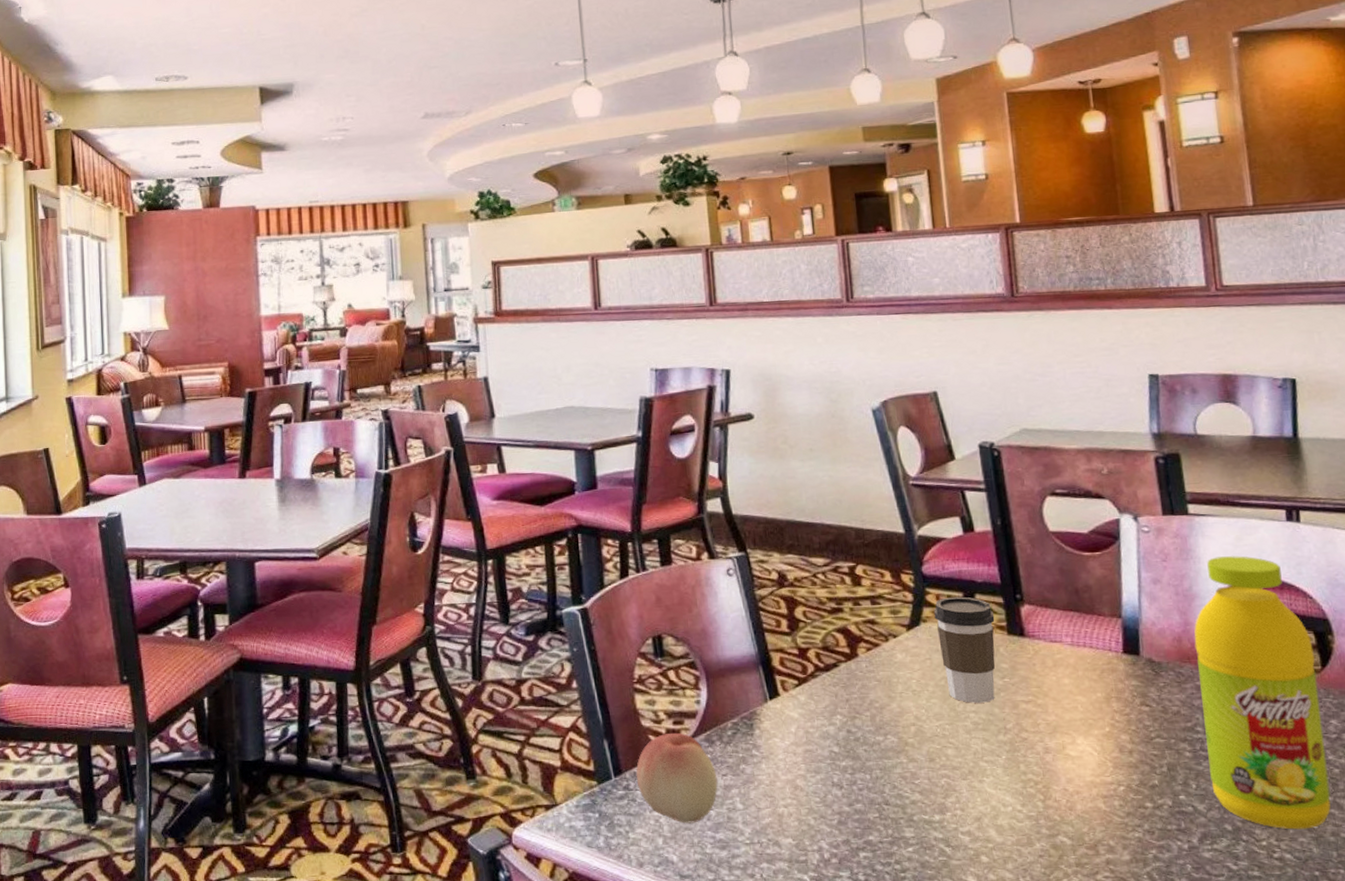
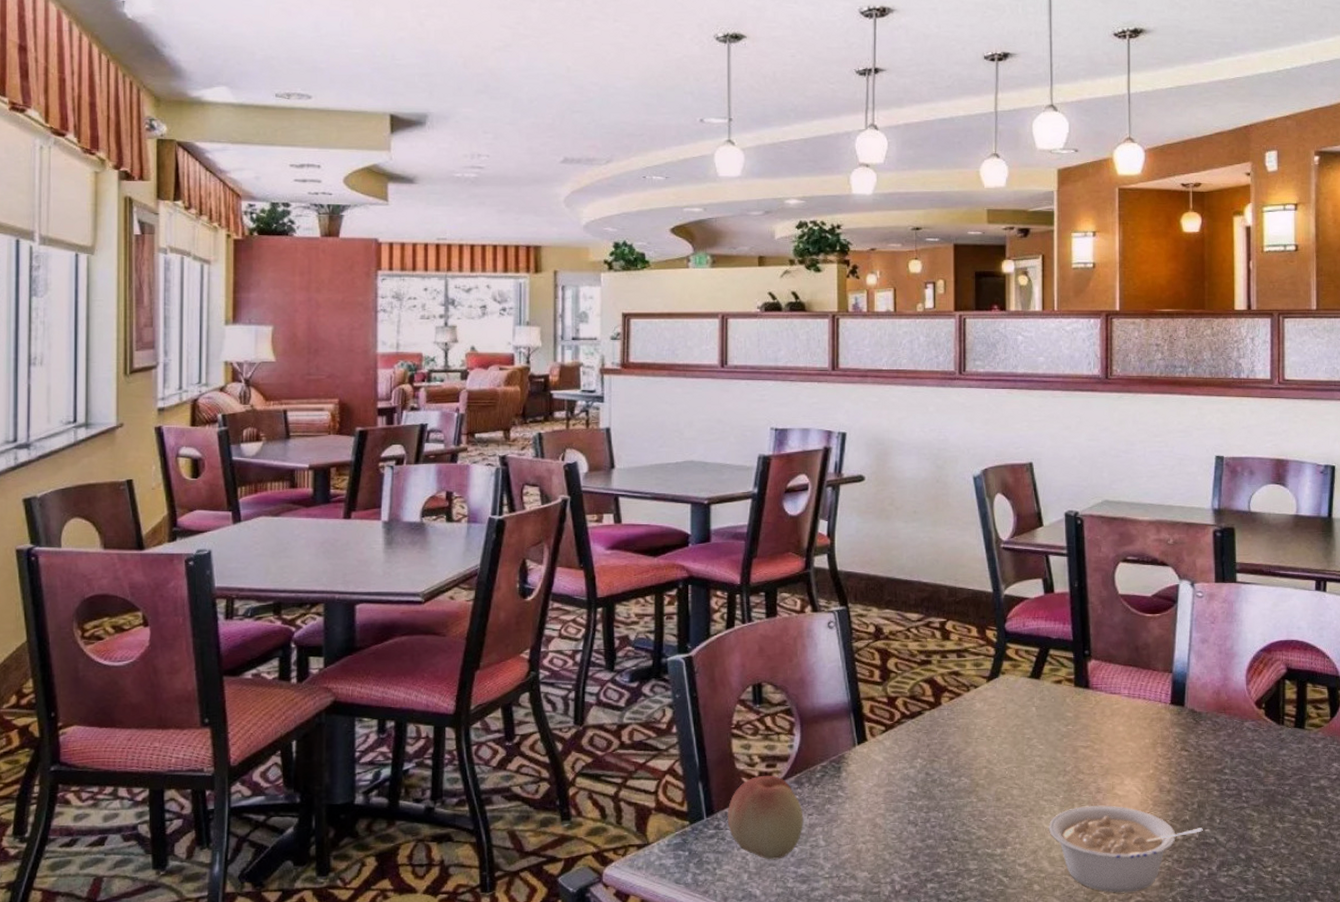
coffee cup: present [934,596,996,703] -> none [1012,651,1065,748]
legume: none [992,767,1177,867] -> present [1048,805,1203,893]
fruit juice: present [1194,556,1331,830] -> none [1230,620,1326,857]

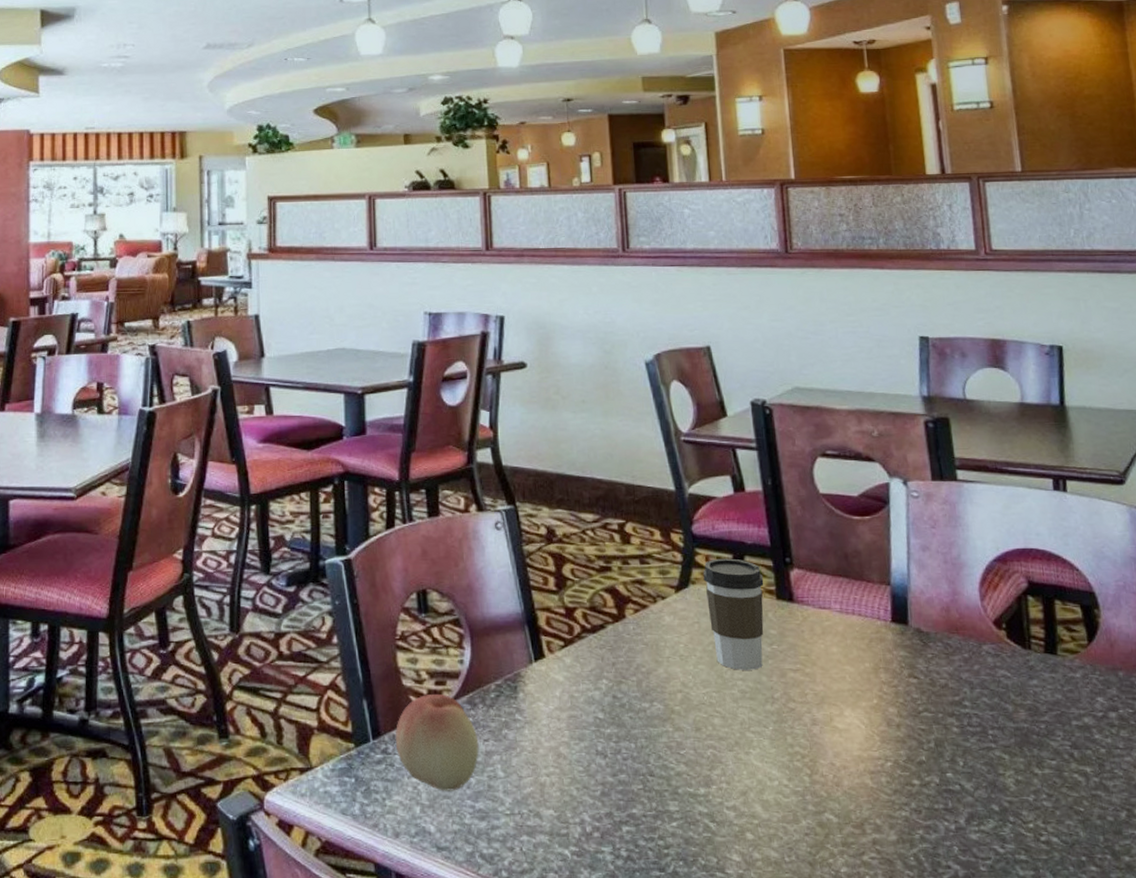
coffee cup: none [1012,651,1065,748] -> present [703,558,764,670]
legume: present [1048,805,1203,893] -> none [758,739,944,847]

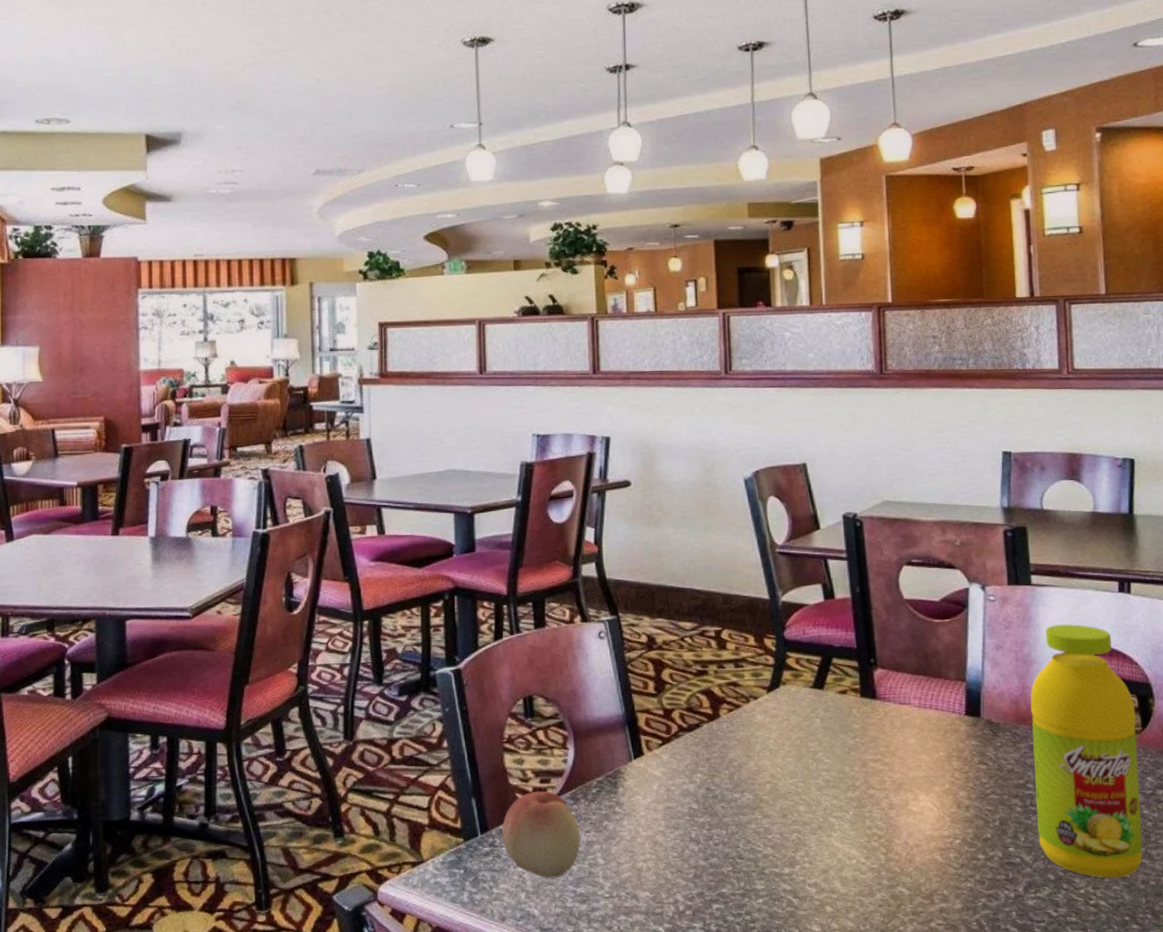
coffee cup: present [703,558,764,670] -> none [793,660,850,762]
fruit juice: none [962,524,1098,812] -> present [1030,624,1143,879]

